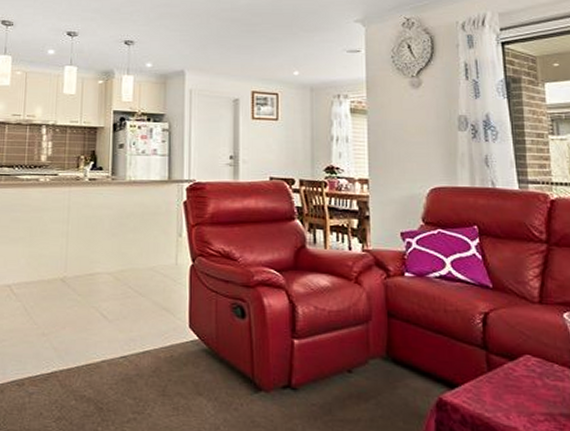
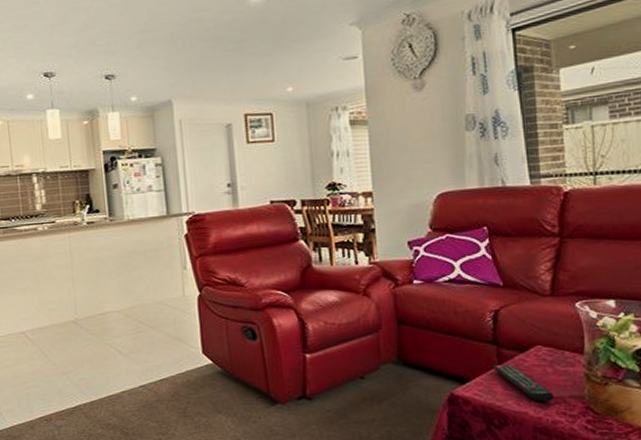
remote control: none [481,371,543,418] -> present [491,364,554,402]

